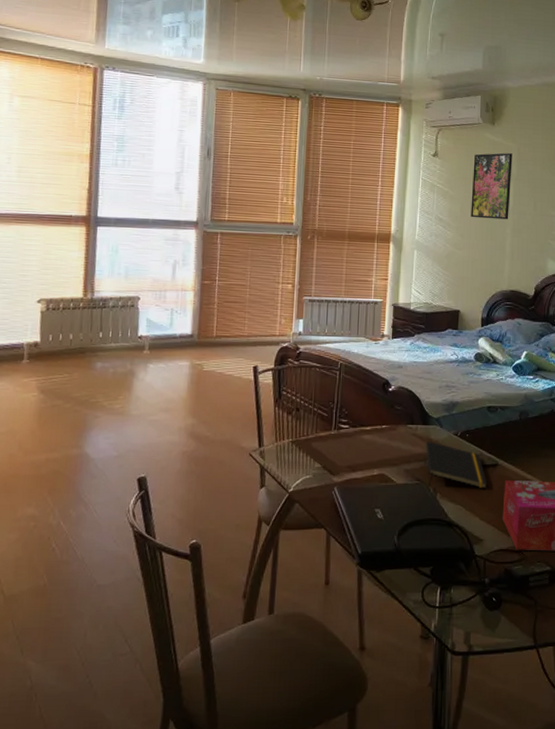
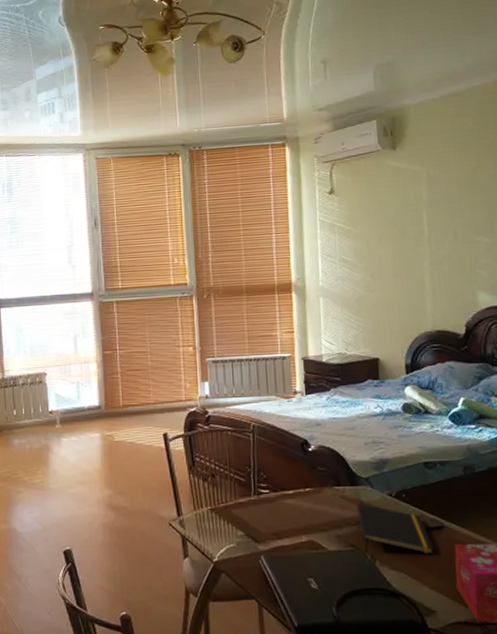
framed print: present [471,153,513,220] -> none [376,178,425,255]

